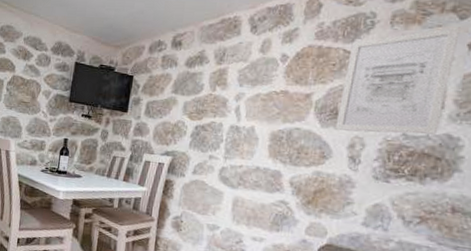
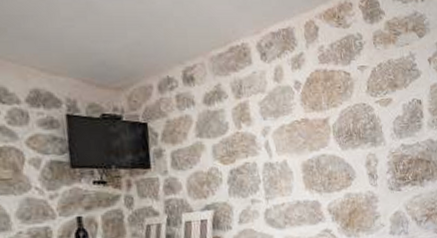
wall art: present [335,27,461,135] -> none [349,44,424,151]

